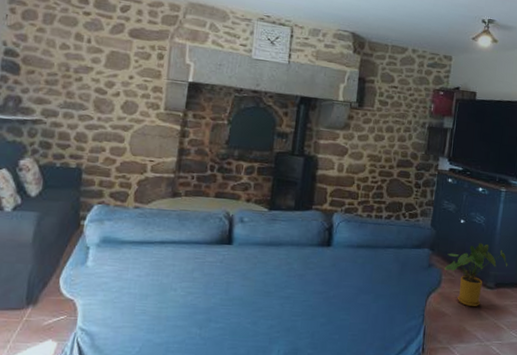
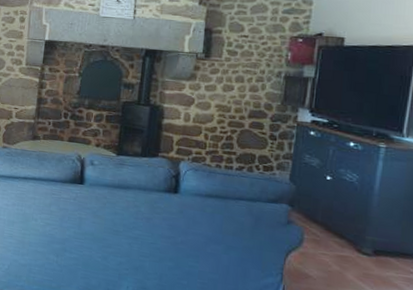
house plant: present [444,243,508,307] -> none [306,203,391,273]

